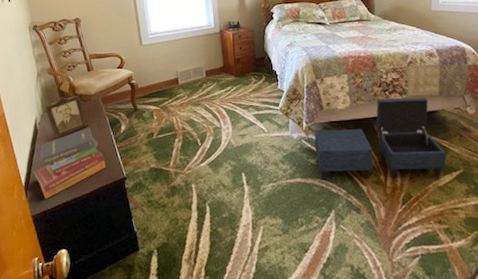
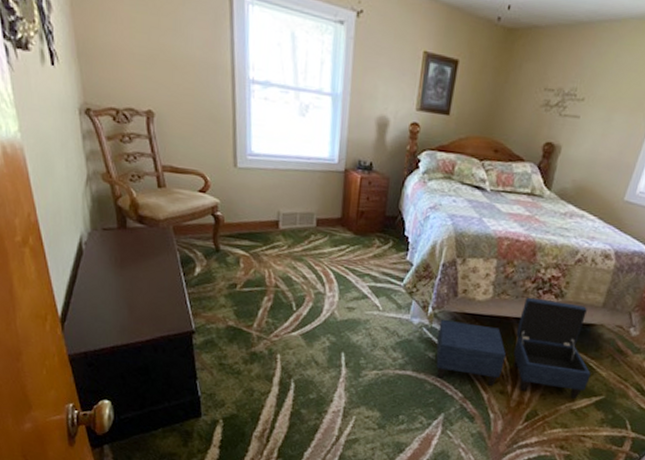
books: present [33,127,107,200] -> none [74,261,171,339]
photo frame: present [44,95,88,139] -> none [94,213,152,267]

